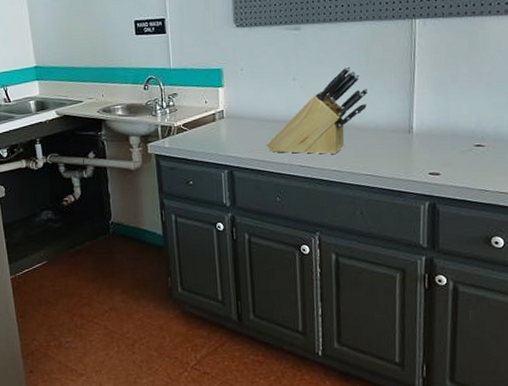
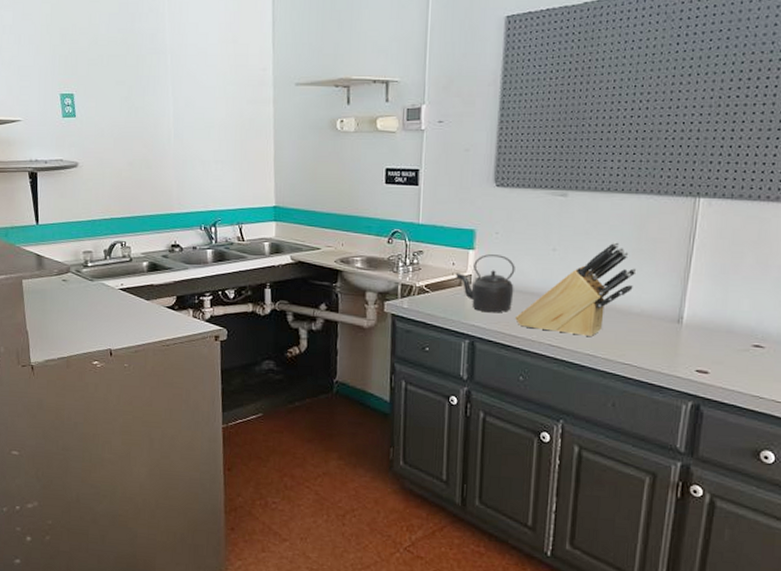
kettle: none [209,89,263,143] -> present [456,254,515,312]

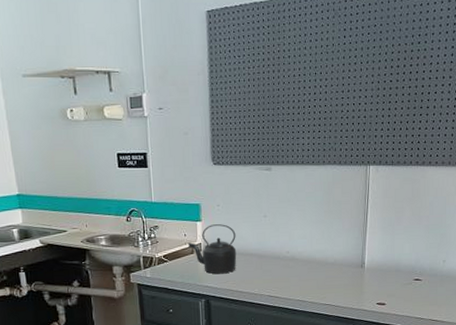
knife block: present [515,242,637,337] -> none [240,206,329,286]

